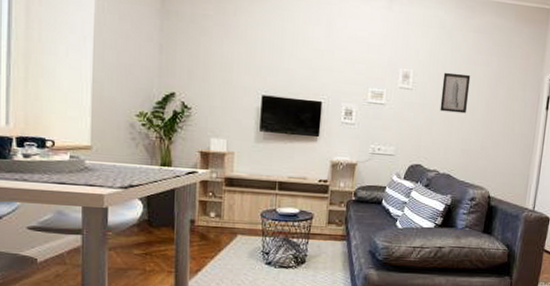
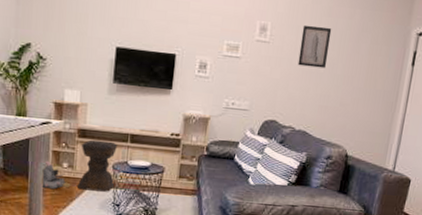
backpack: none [188,210,219,240] -> present [41,160,71,190]
stool: none [226,188,266,241] -> present [77,139,118,192]

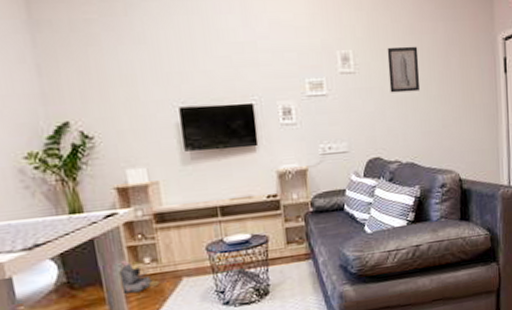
stool: present [77,139,118,192] -> none [161,220,214,285]

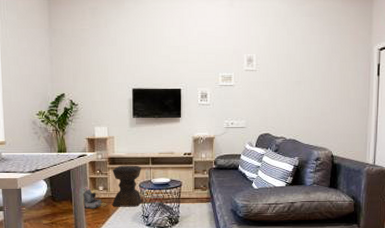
stool: none [161,220,214,285] -> present [112,165,143,207]
wall art: present [387,46,421,93] -> none [282,53,307,87]

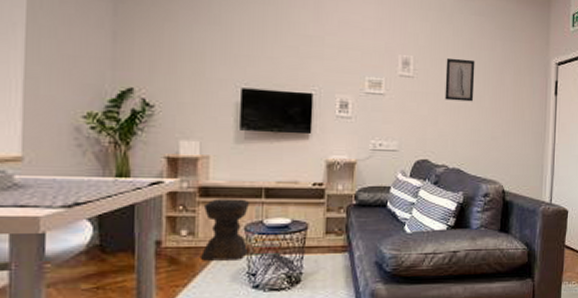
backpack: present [83,186,107,209] -> none [153,229,193,265]
wall art: none [282,53,307,87] -> present [445,57,475,102]

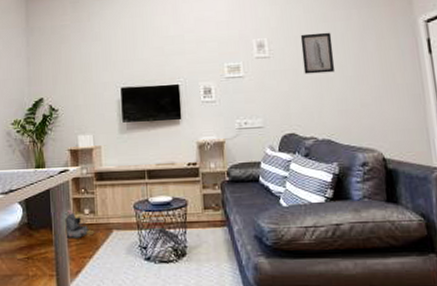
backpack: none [153,229,193,265] -> present [65,209,95,239]
stool: present [201,198,250,261] -> none [99,180,139,236]

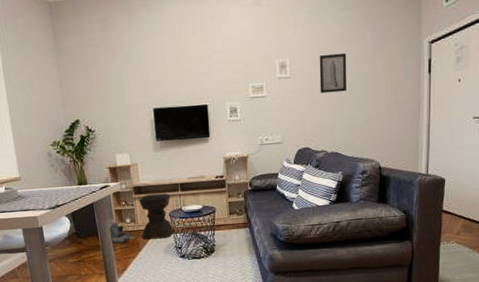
stool: none [99,180,139,236] -> present [138,193,174,240]

